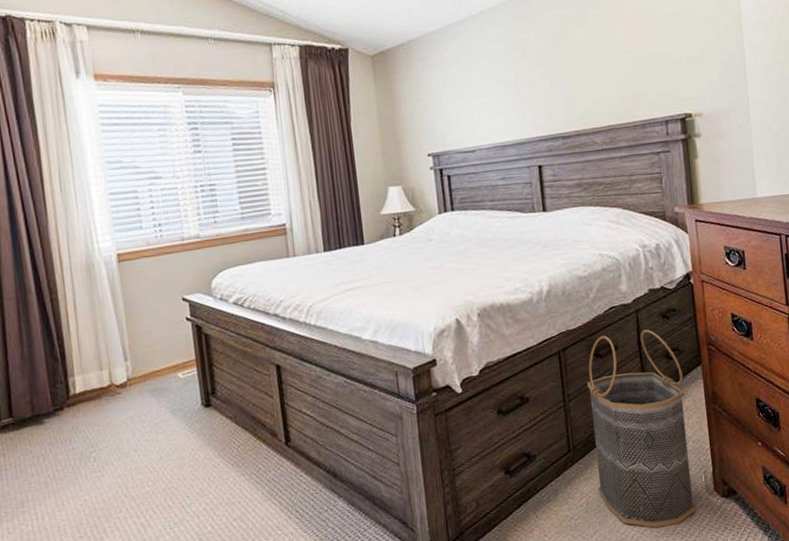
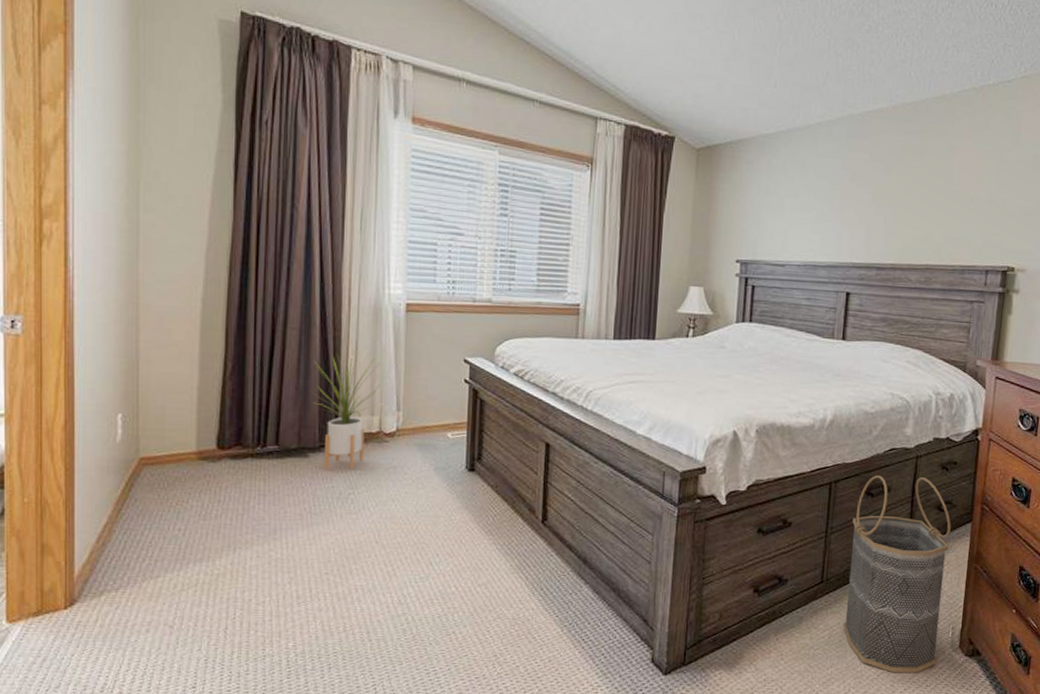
house plant: none [34,308,105,432] -> present [311,349,380,470]

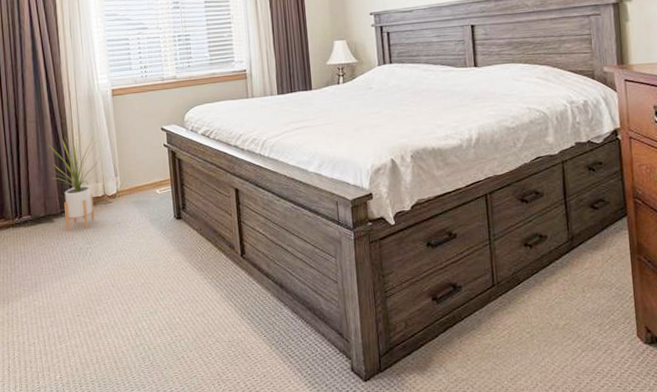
basket: present [843,475,951,673] -> none [512,180,618,365]

